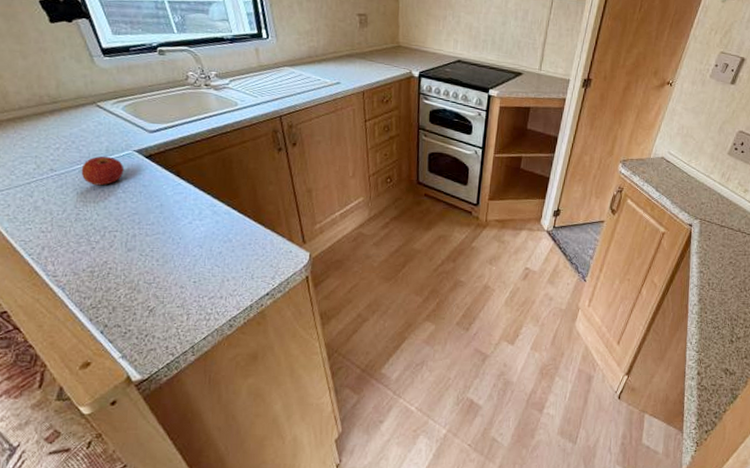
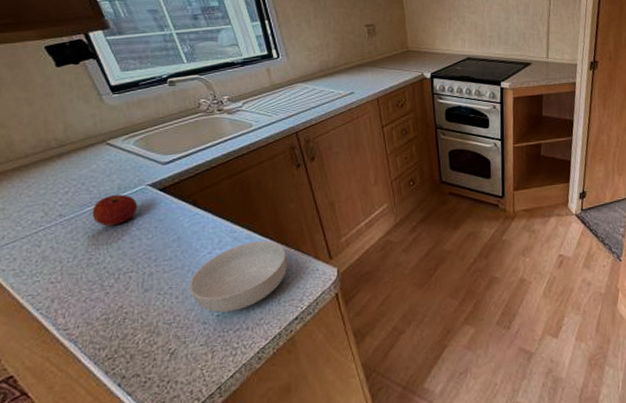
cereal bowl: none [169,217,264,280] -> present [190,240,288,313]

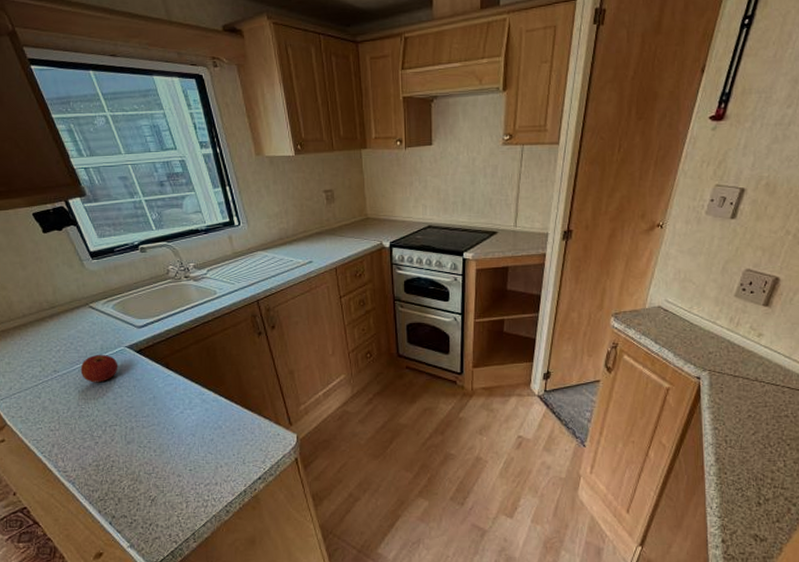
cereal bowl: present [190,240,288,313] -> none [165,403,252,467]

